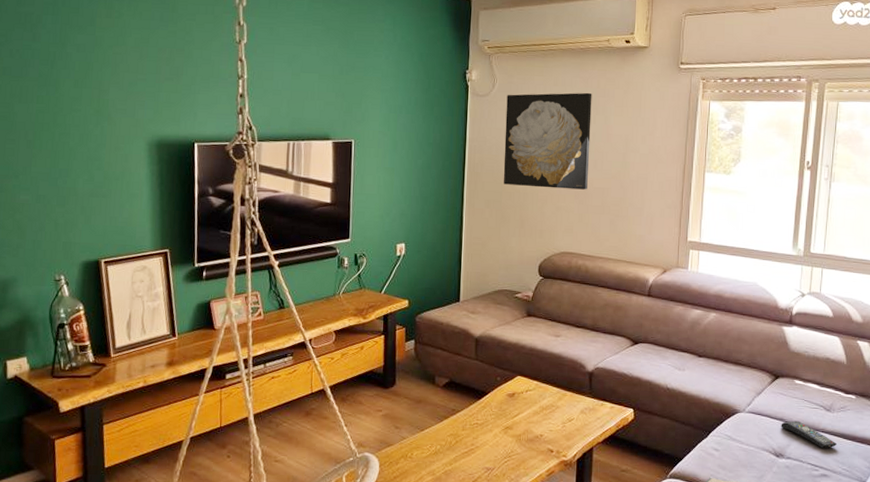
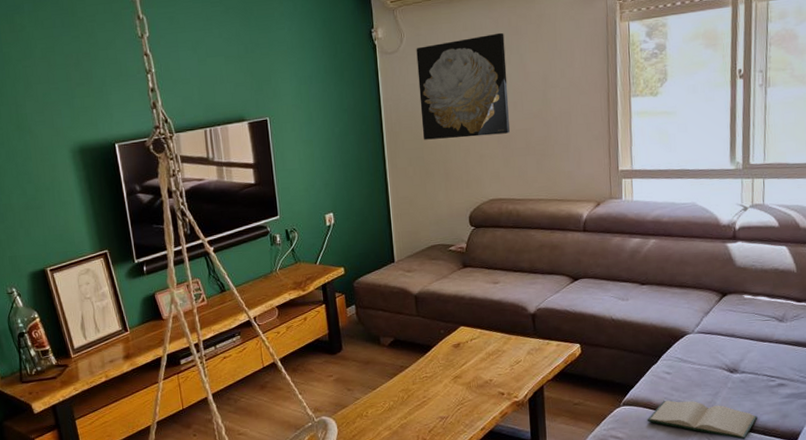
remote control: present [781,420,837,449] -> none [732,335,792,359]

